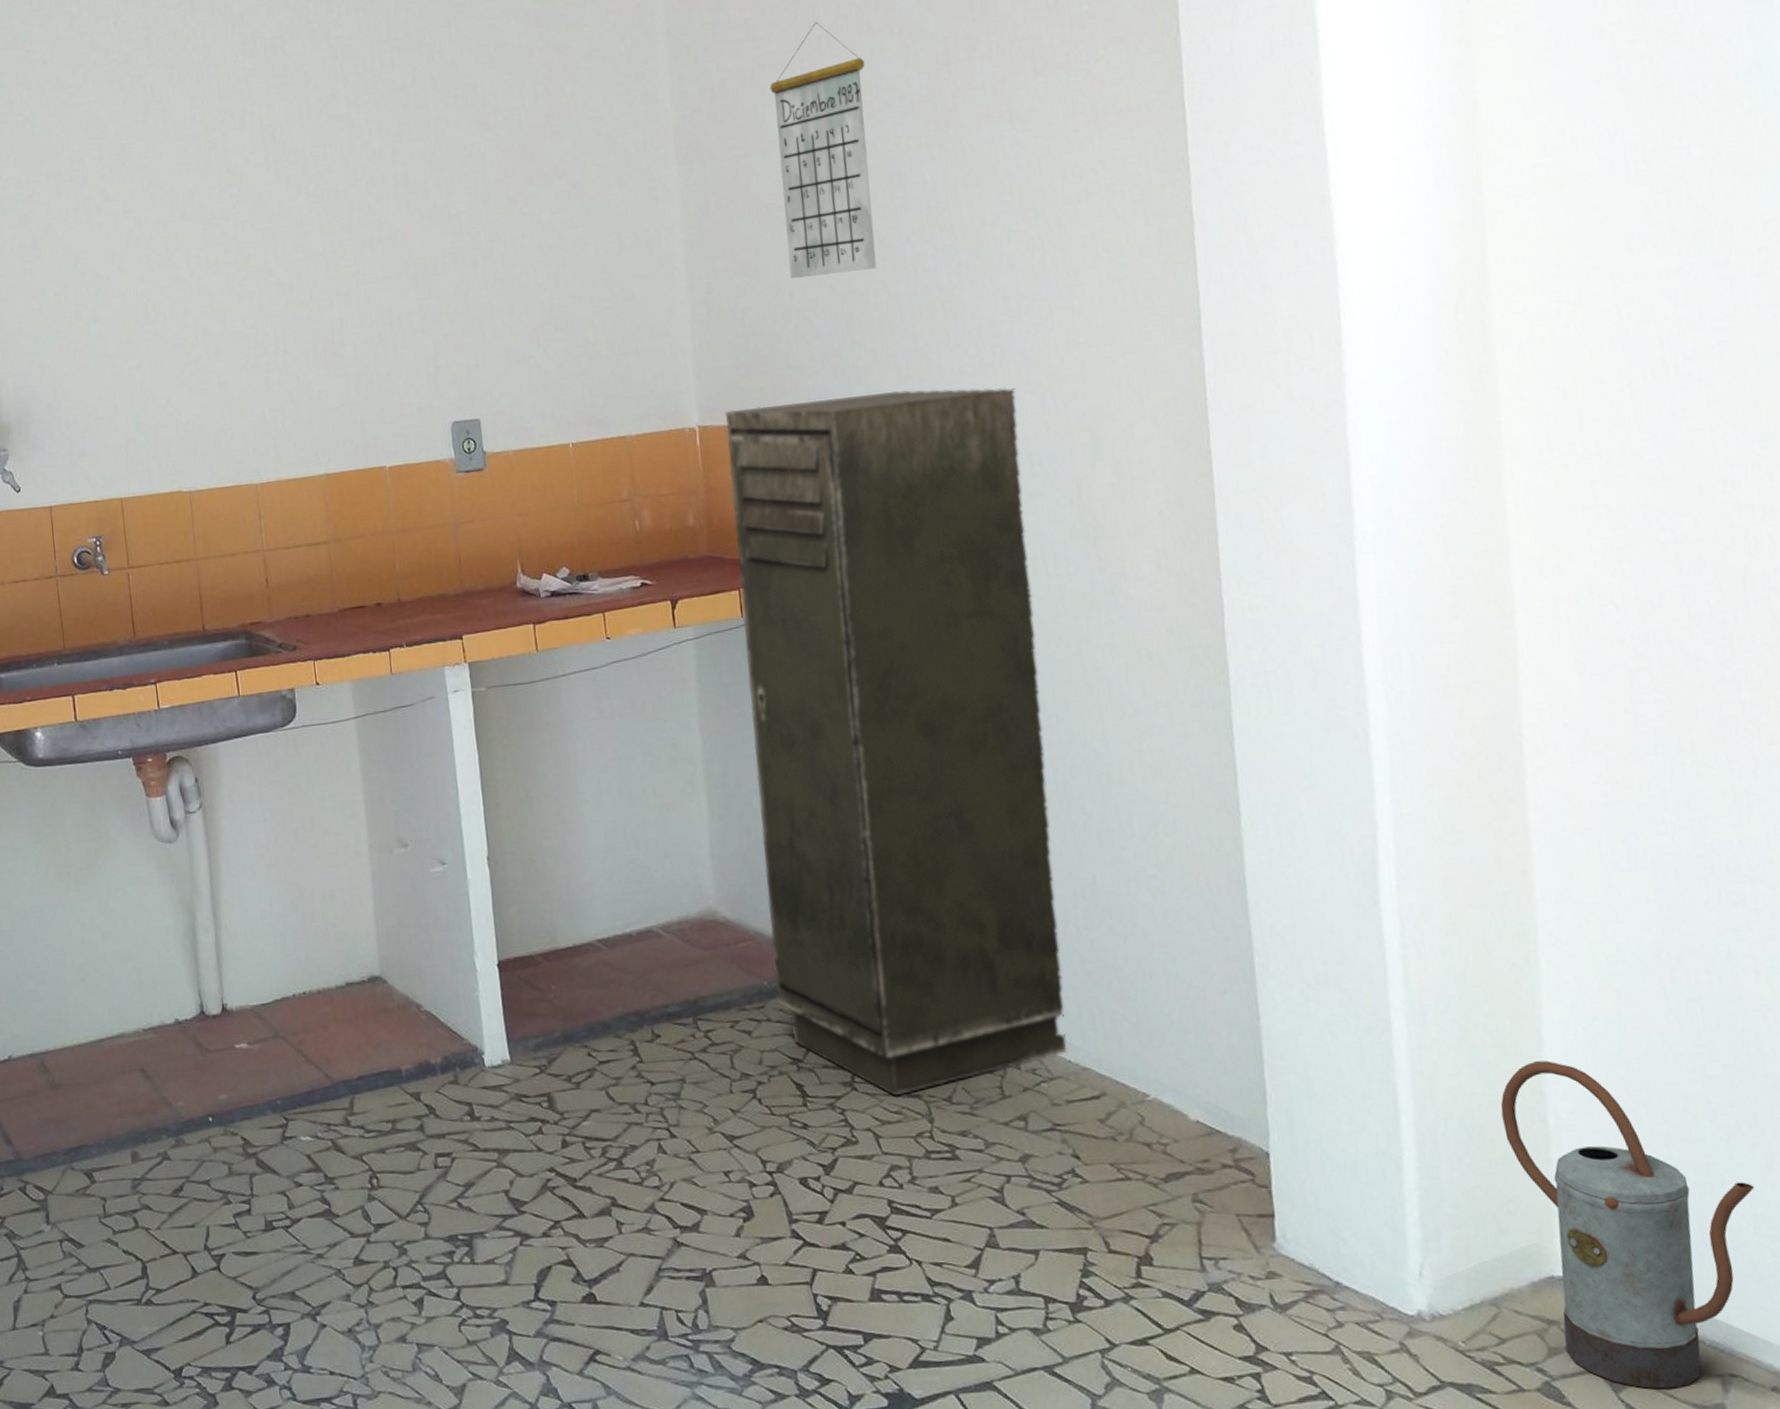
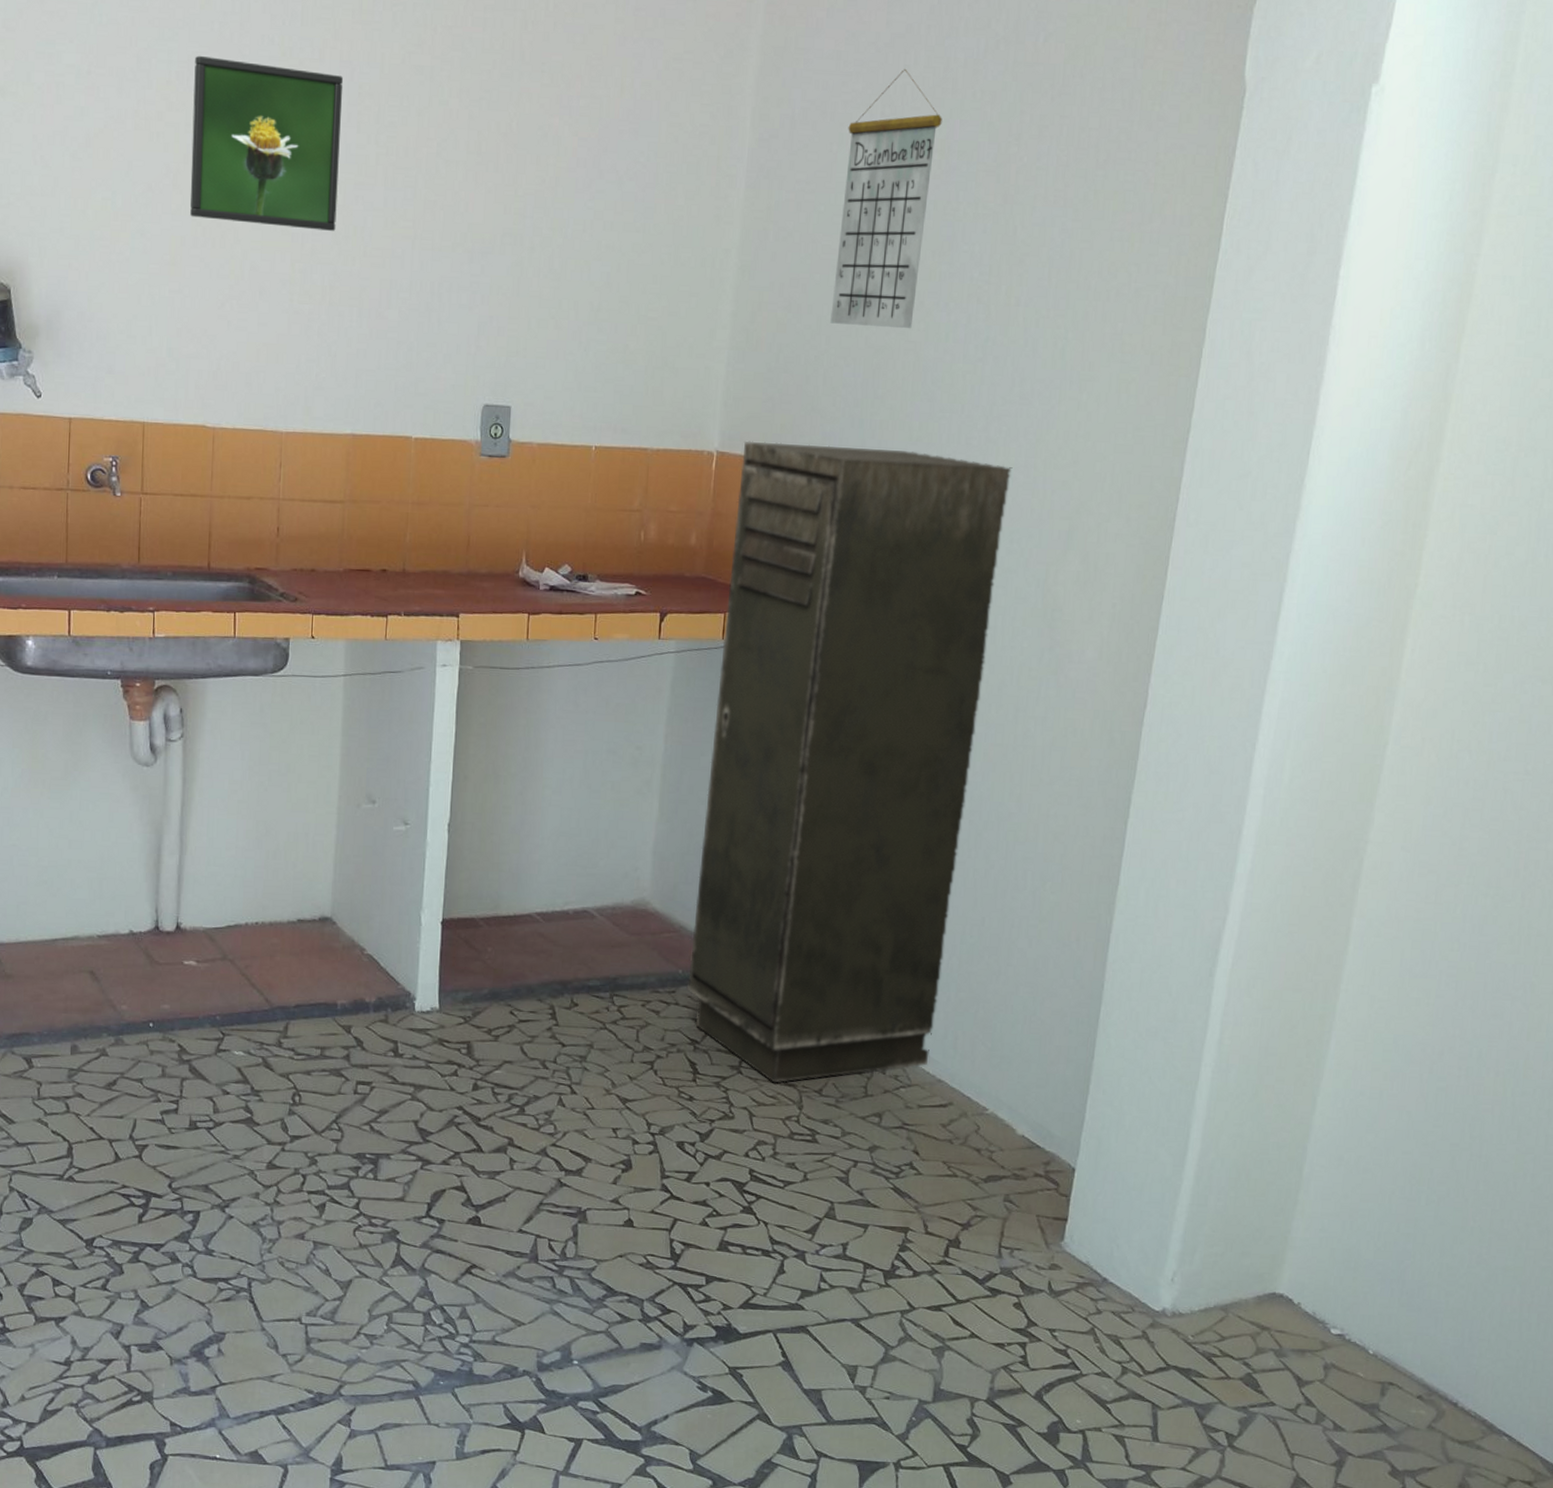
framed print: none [124,138,280,296] -> present [190,55,343,231]
watering can: present [1500,1060,1755,1389] -> none [1267,1122,1448,1389]

